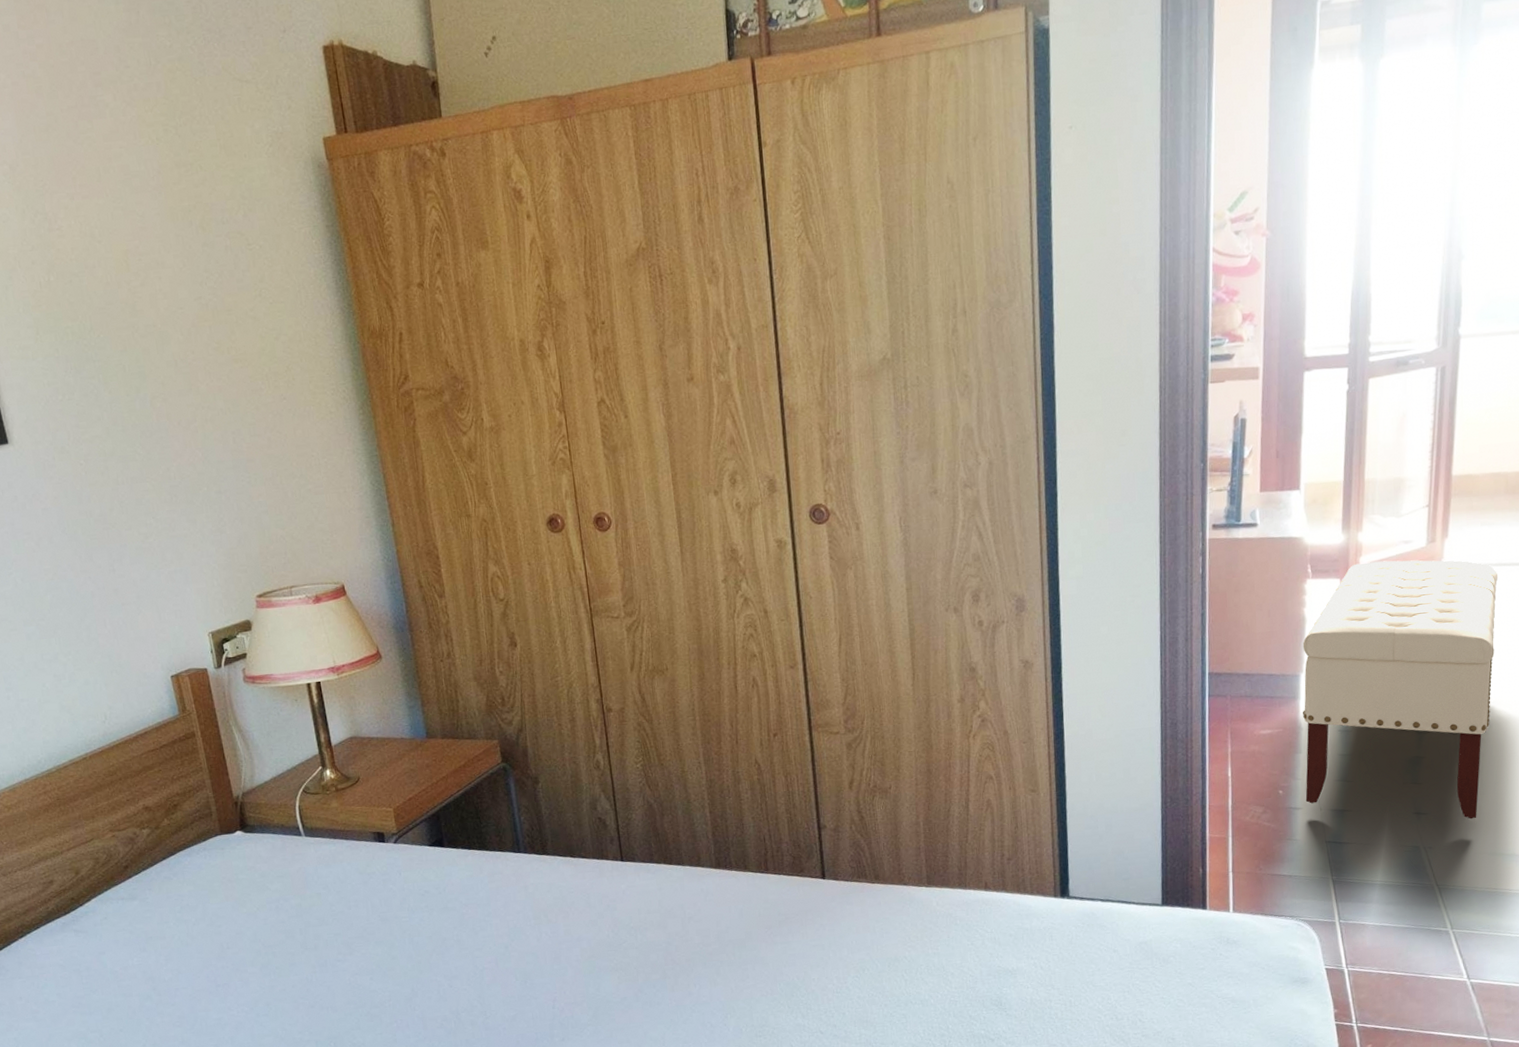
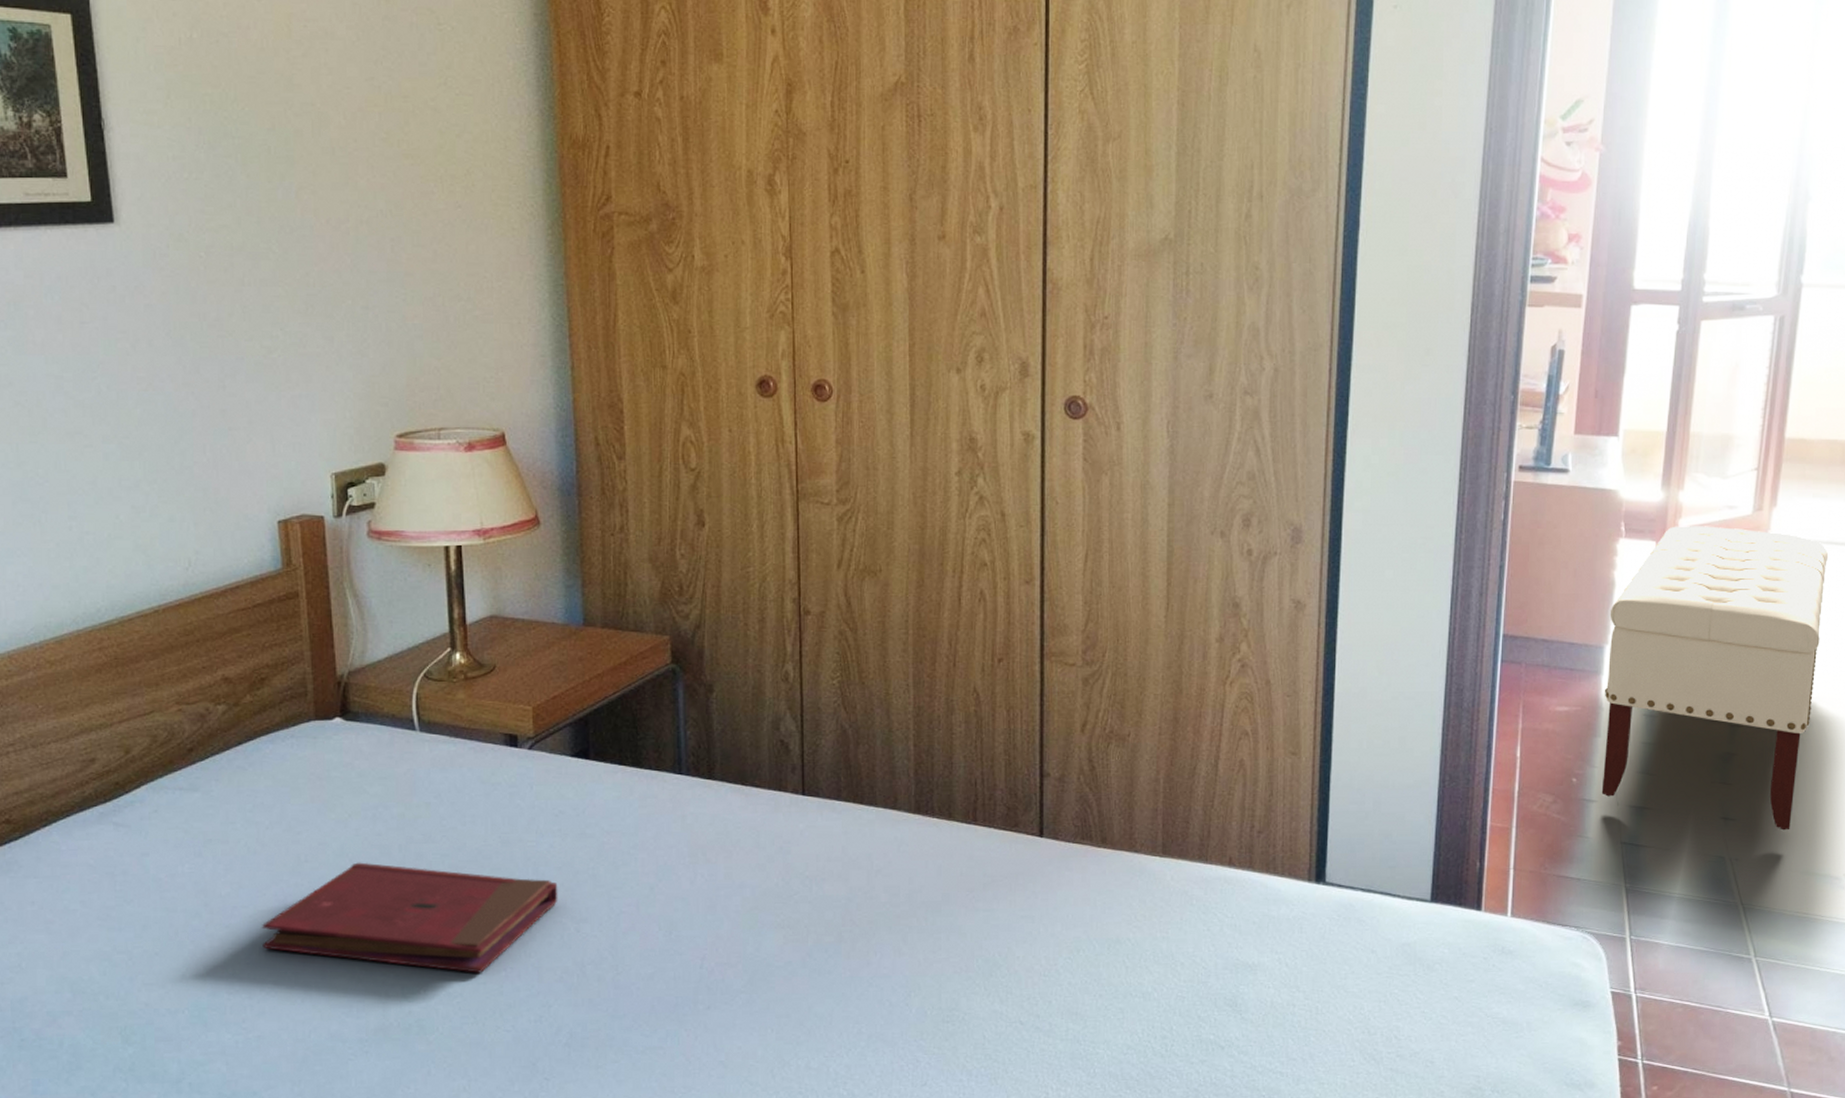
book: none [200,945,432,1027] -> present [262,862,558,973]

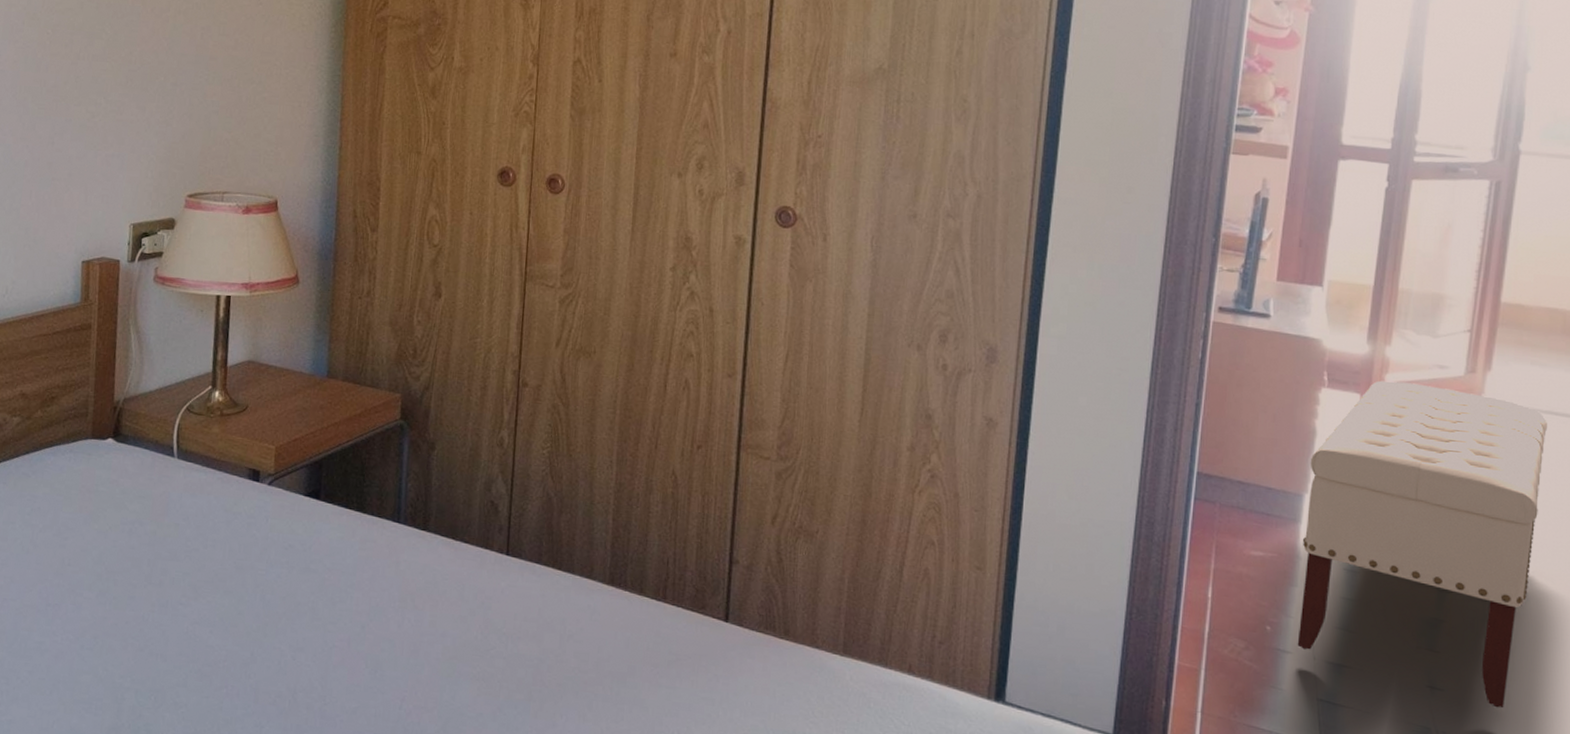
book: present [262,862,558,973] -> none [24,571,281,688]

